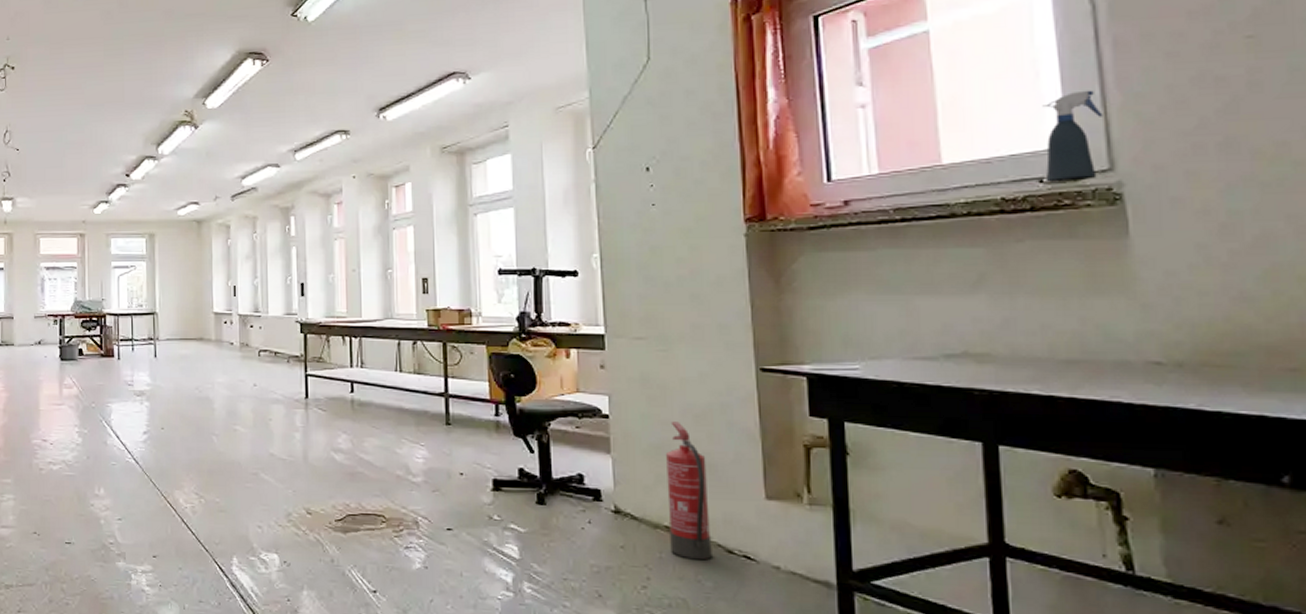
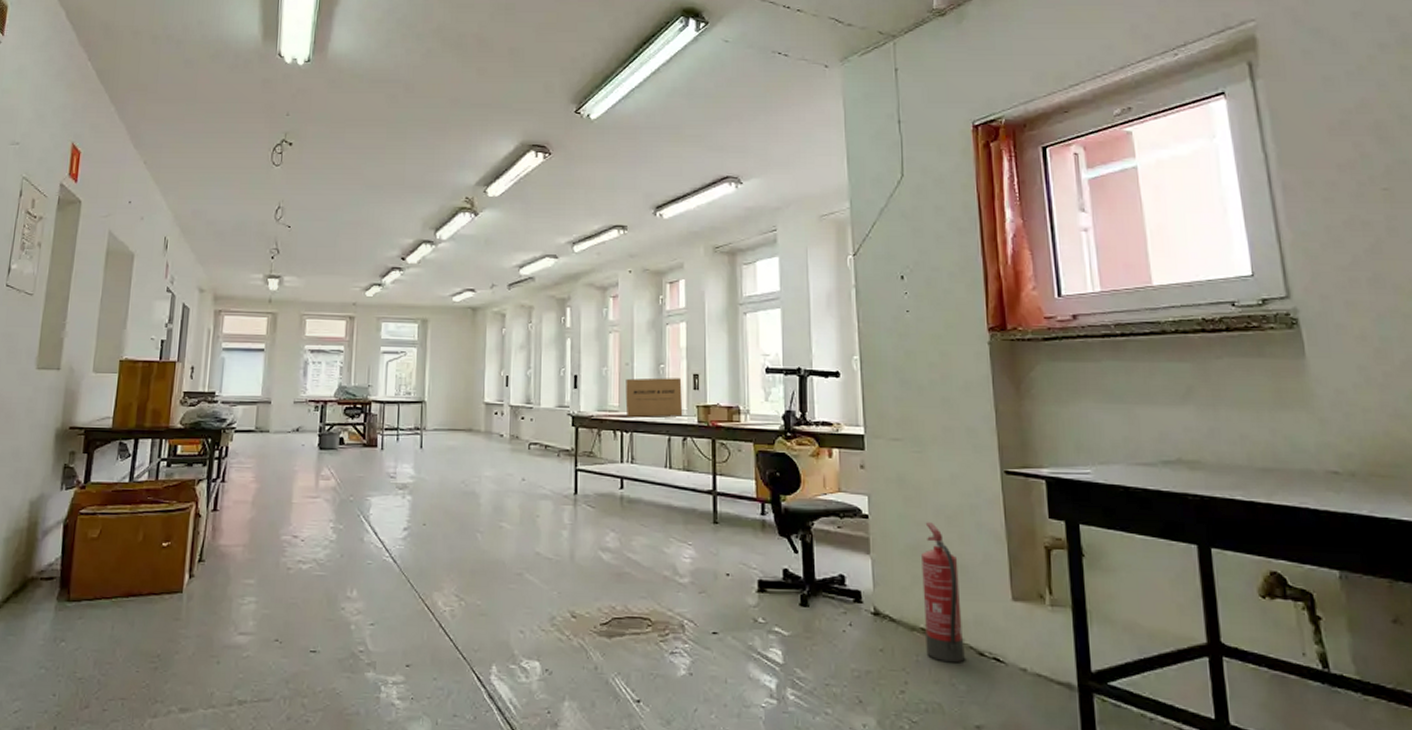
box: none [353,283,413,324] -> present [625,378,683,418]
spray bottle: present [1042,90,1103,182] -> none [1231,226,1279,306]

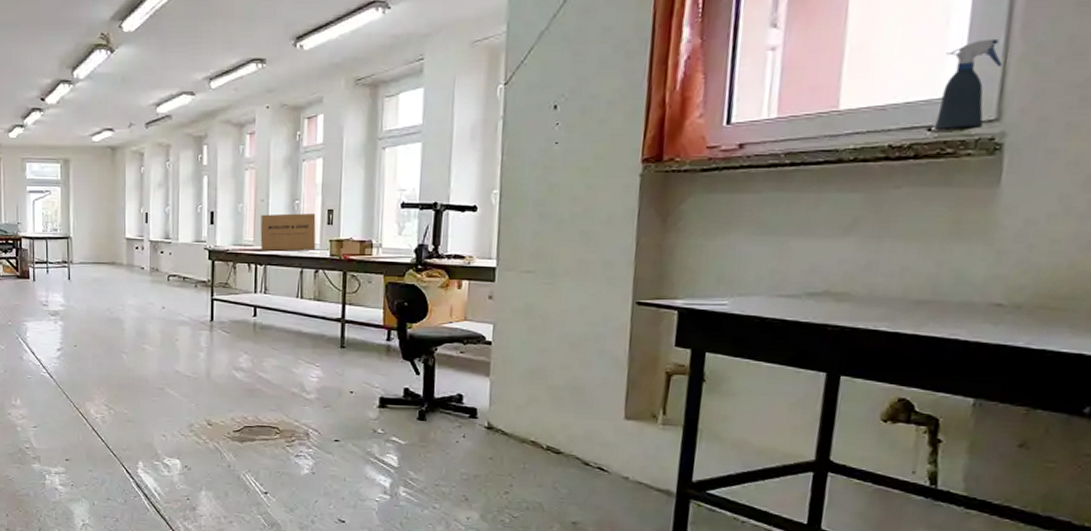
fire extinguisher: present [922,522,965,663] -> none [534,349,576,471]
spray bottle: none [1231,226,1279,306] -> present [935,38,1003,131]

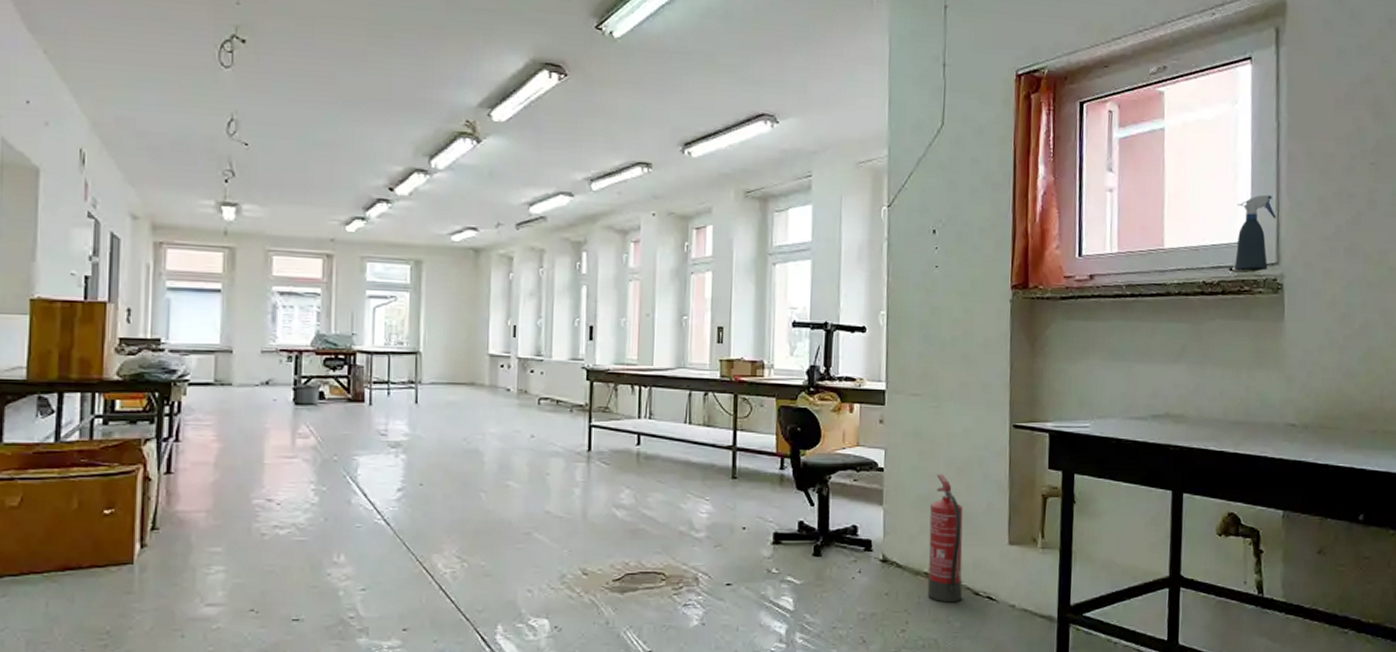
box: present [260,213,316,252] -> none [645,330,706,372]
fire extinguisher: none [534,349,576,471] -> present [928,474,963,603]

